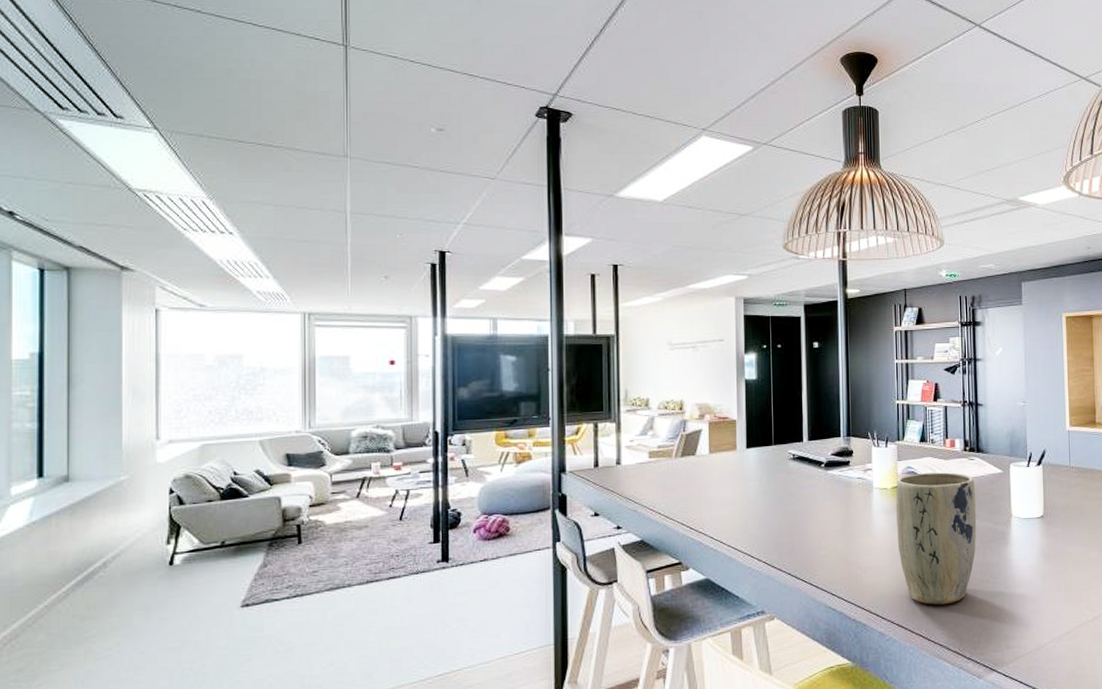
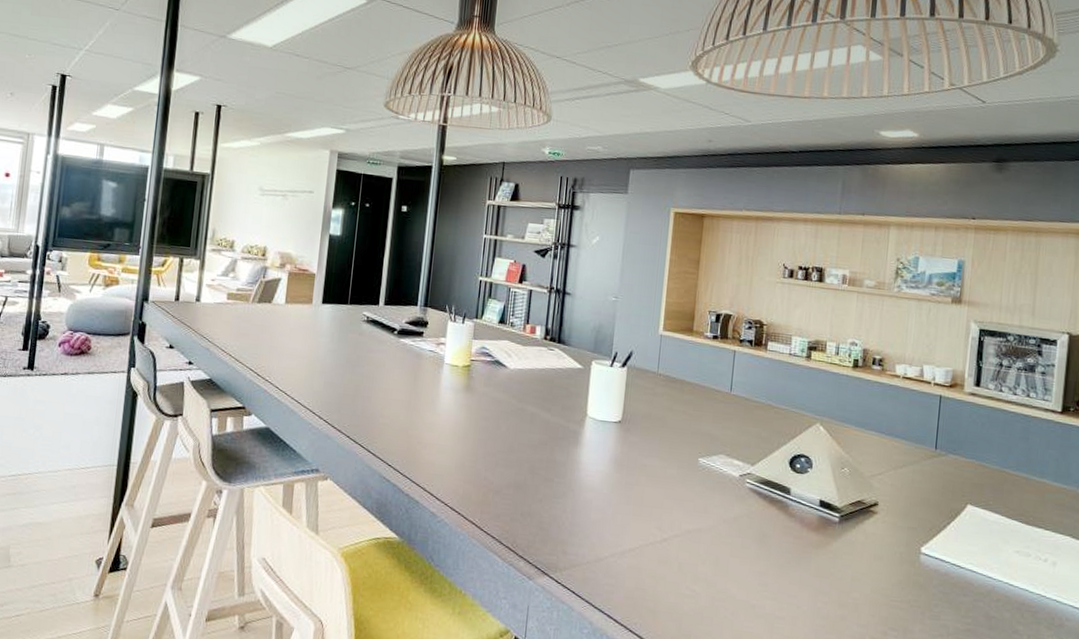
plant pot: present [896,472,977,605] -> none [462,355,552,497]

